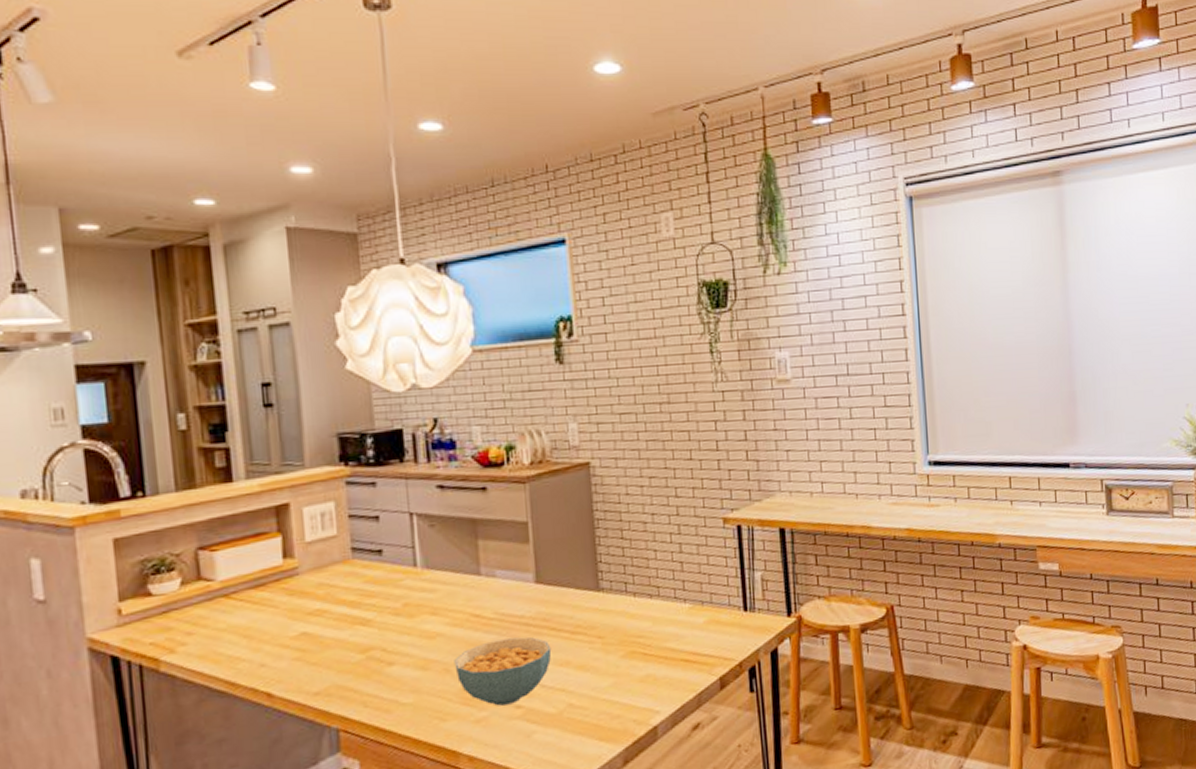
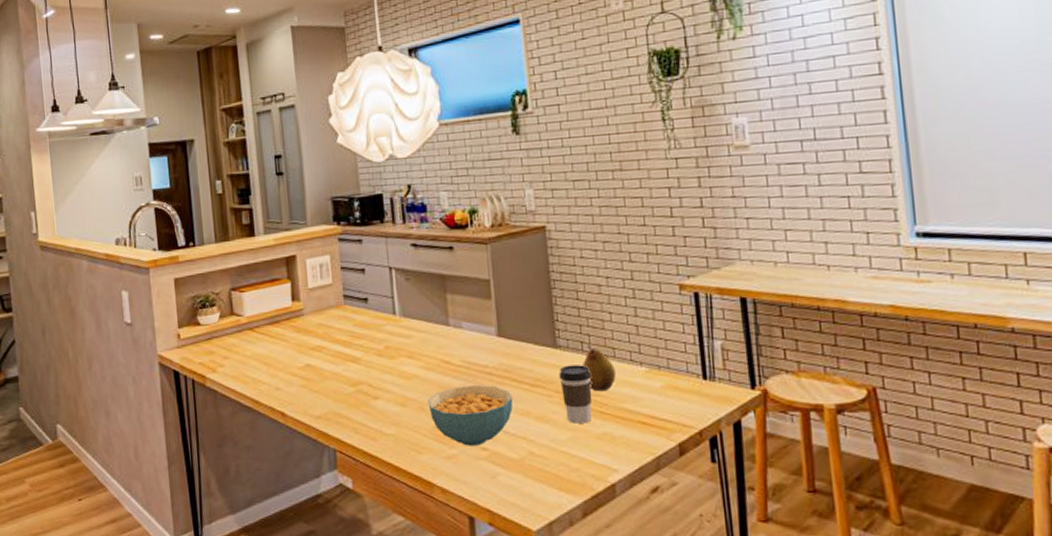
coffee cup: none [601,606,636,669] -> present [559,365,592,424]
fruit: none [625,585,660,633] -> present [581,344,616,392]

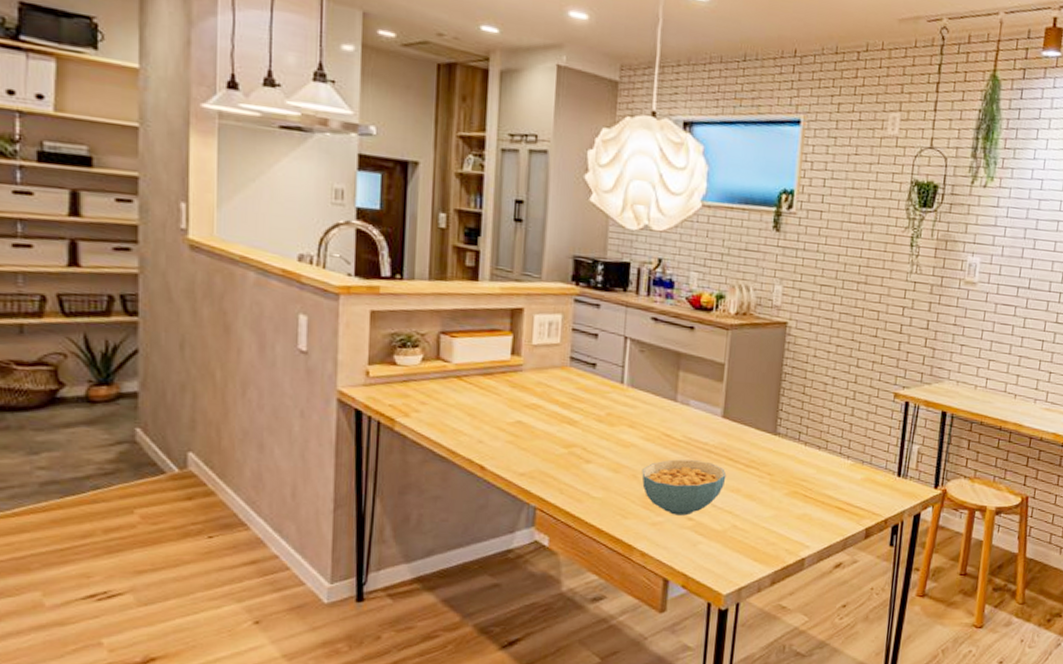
coffee cup: present [559,365,592,424] -> none [772,451,803,504]
fruit: present [581,344,616,392] -> none [795,435,825,478]

